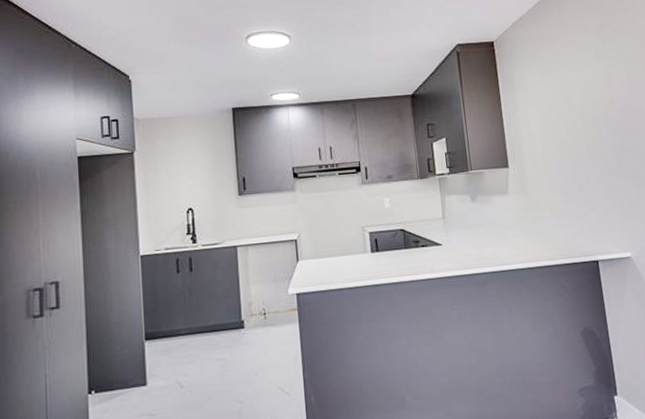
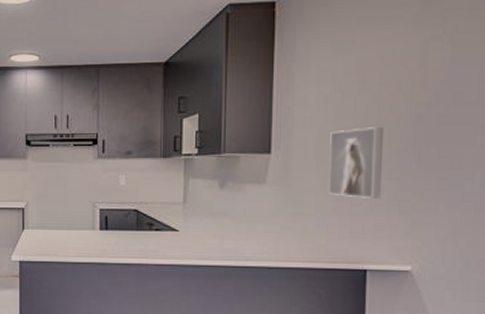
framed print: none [552,139,598,199] -> present [329,127,385,198]

